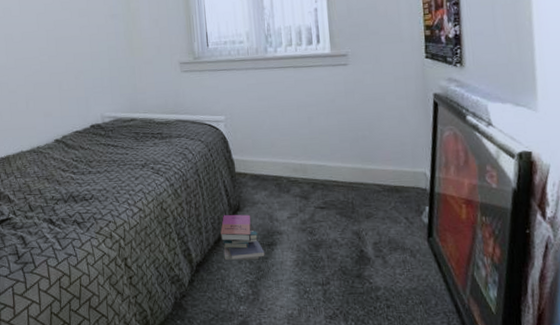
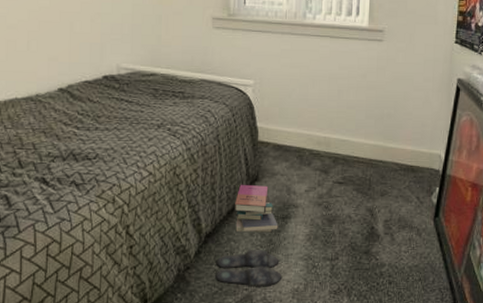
slippers: none [209,276,274,312] -> present [215,248,281,286]

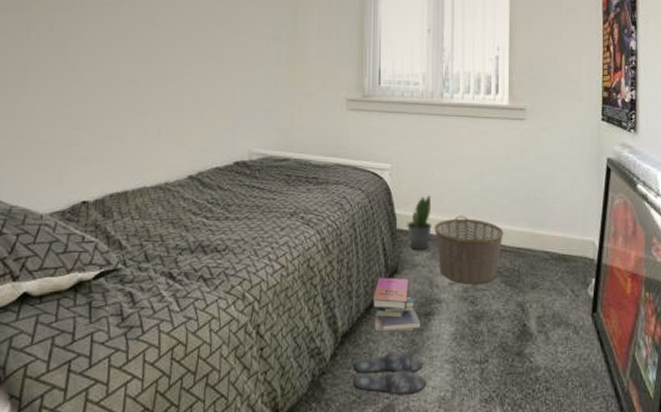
potted plant: none [268,110,292,161] -> present [407,195,432,251]
basket: none [293,129,358,191] -> present [434,215,504,284]

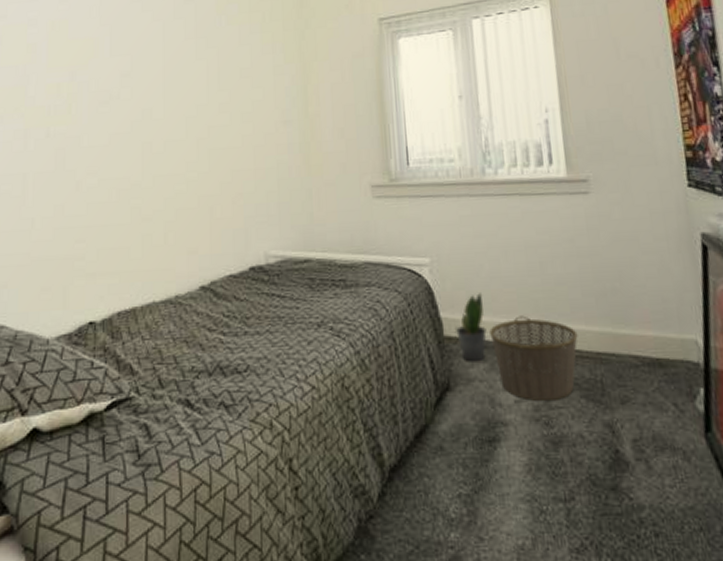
slippers: present [353,350,426,394] -> none [407,487,498,542]
books: present [373,277,421,332] -> none [423,396,485,464]

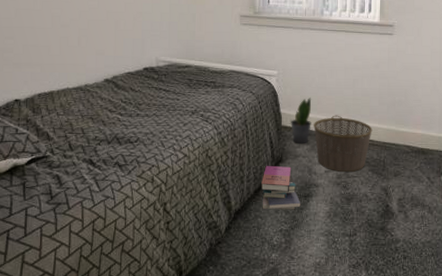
books: none [423,396,485,464] -> present [261,165,301,210]

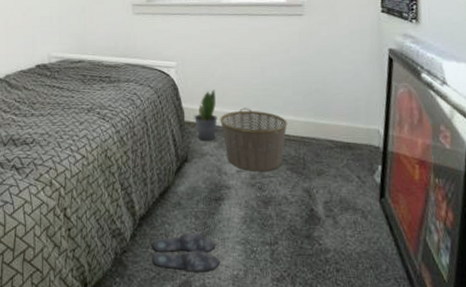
slippers: none [244,225,304,260] -> present [152,232,219,272]
books: present [261,165,301,210] -> none [166,165,212,215]

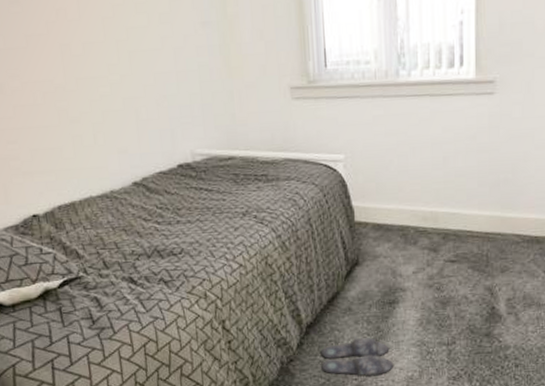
potted plant: present [194,90,218,141] -> none [366,185,392,242]
basket: present [220,107,288,171] -> none [395,203,471,272]

